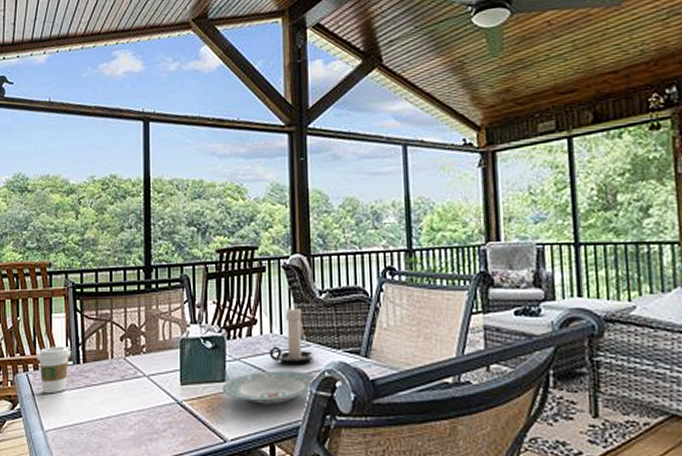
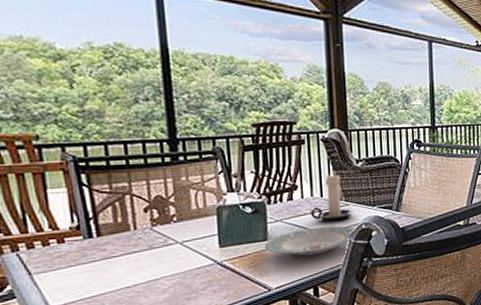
coffee cup: present [36,346,72,394] -> none [29,222,81,272]

